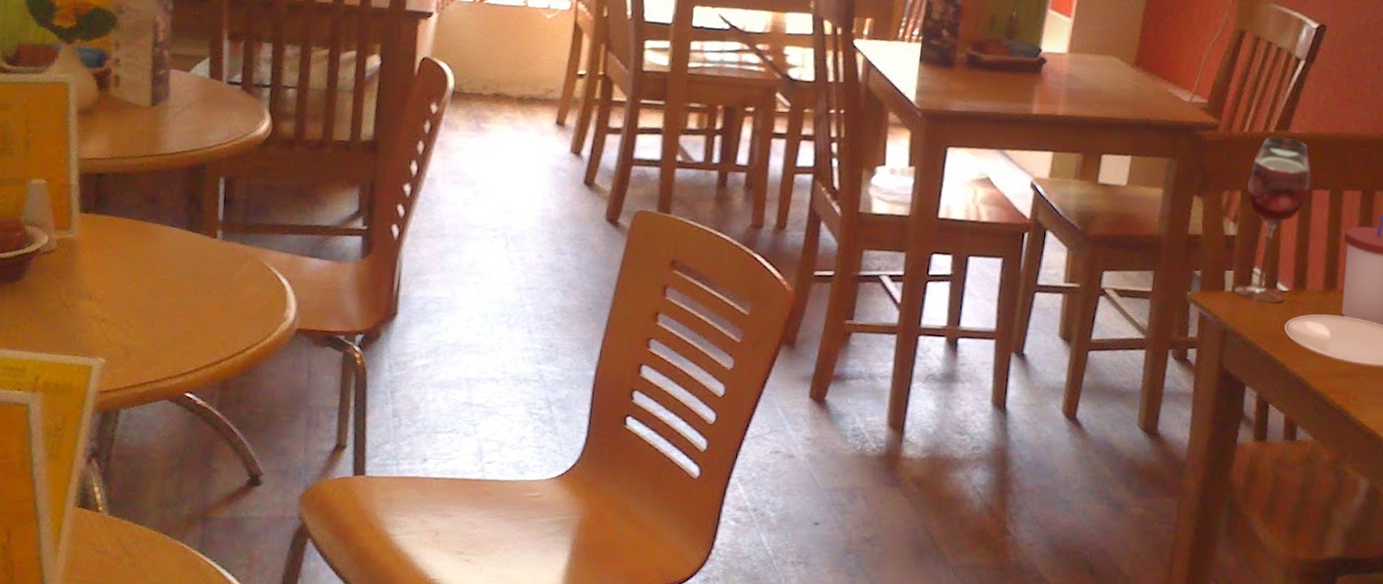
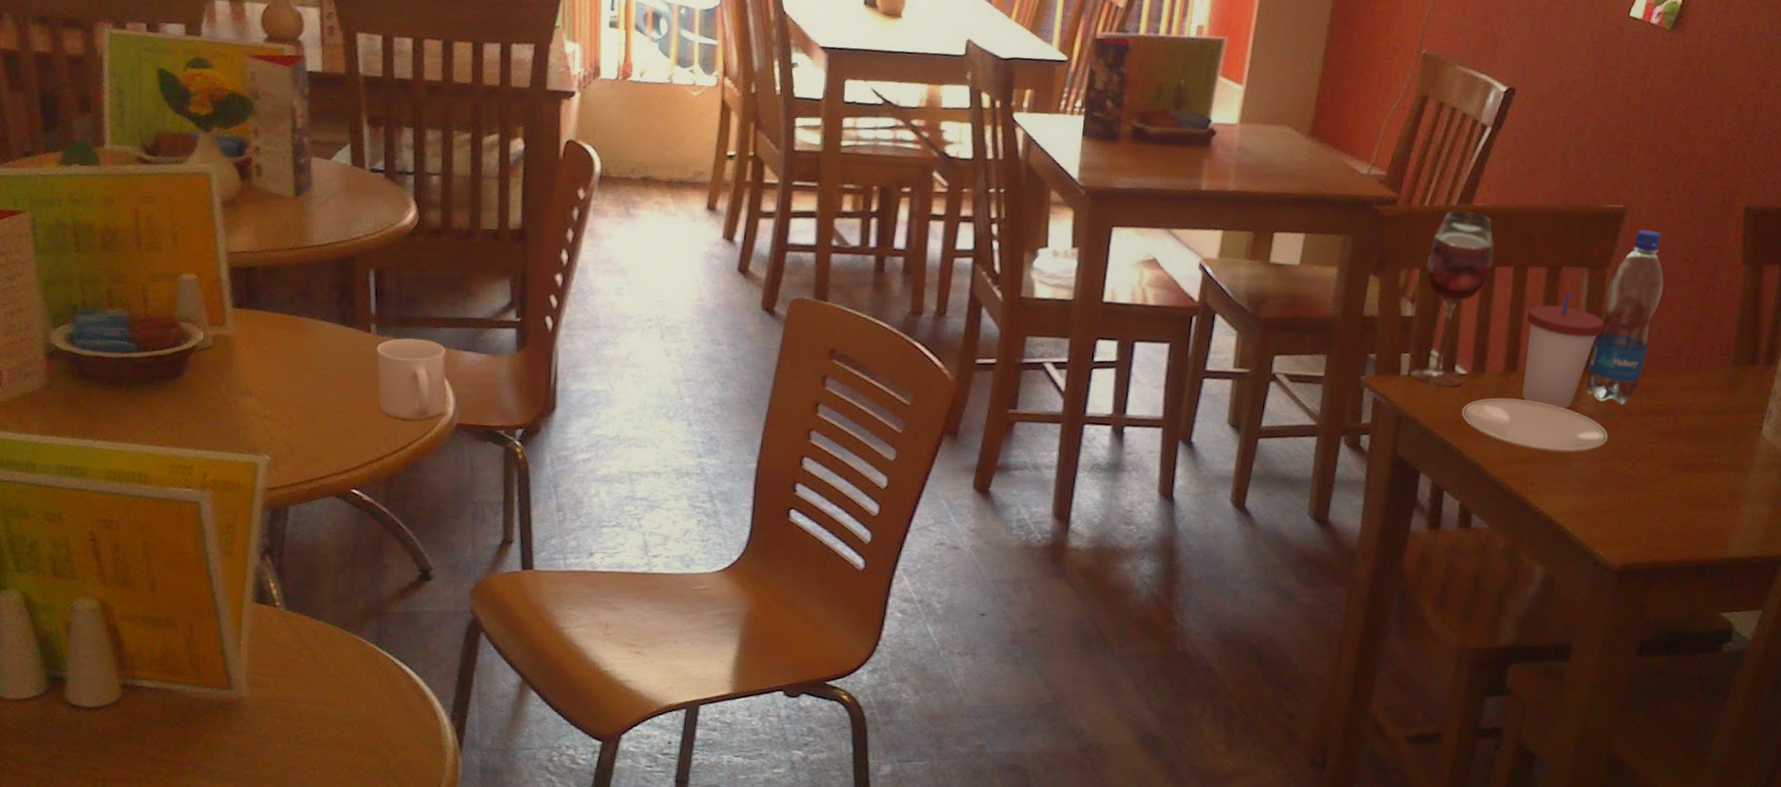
cup: none [219,244,290,325] -> present [376,338,447,420]

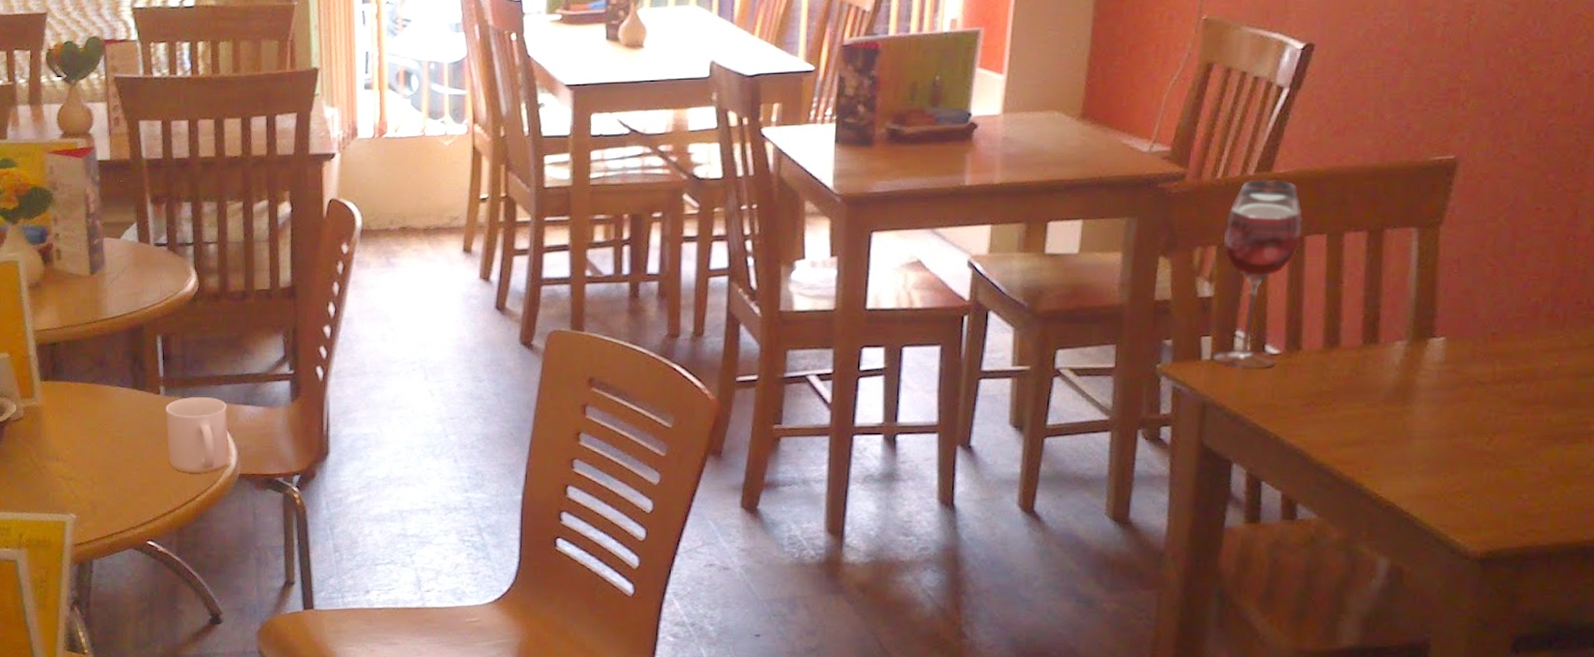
plate: present [1462,397,1608,453] -> none [1277,376,1455,432]
cup: present [1522,291,1604,409] -> none [1346,255,1441,383]
bottle: present [1586,229,1664,405] -> none [1423,179,1511,374]

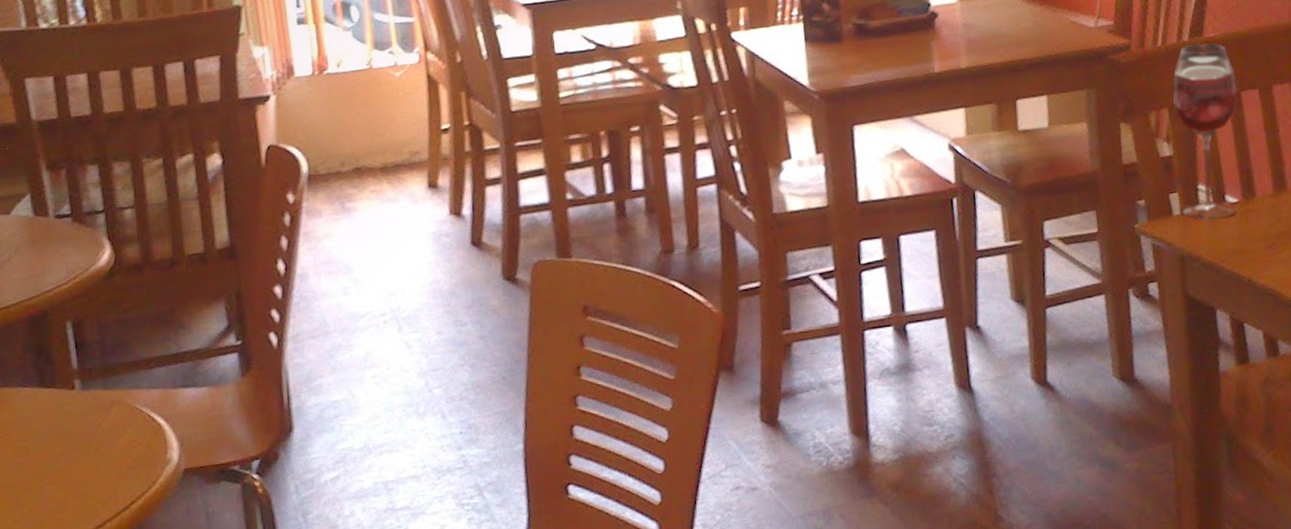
cup: present [166,397,230,473] -> none [84,384,170,477]

